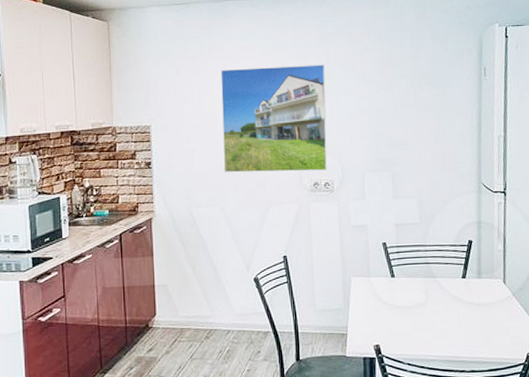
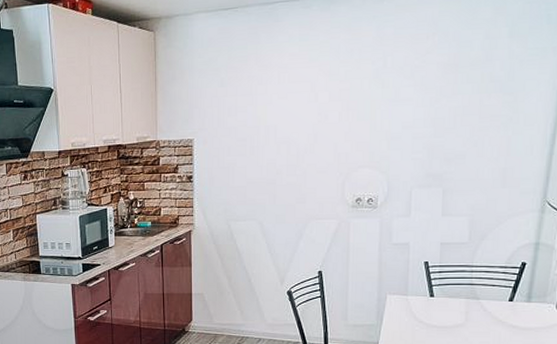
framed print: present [220,64,327,173] -> none [264,71,379,188]

